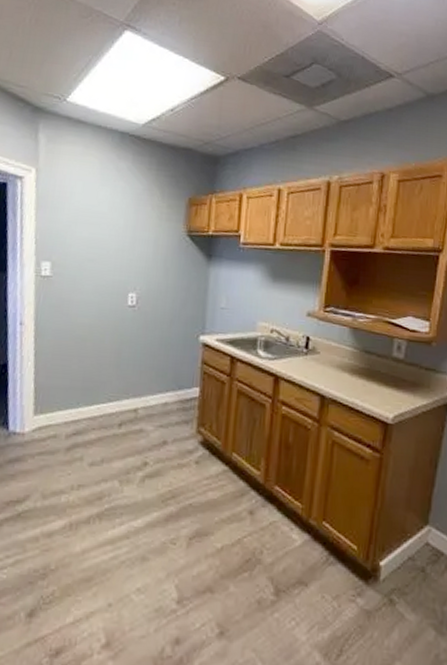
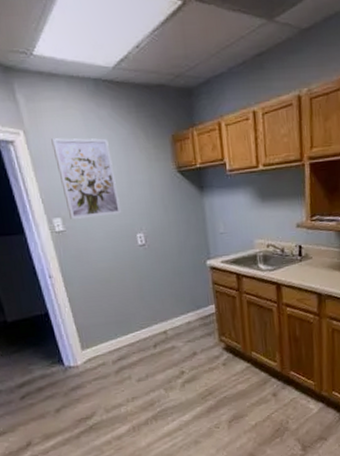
wall art: none [60,181,121,269] -> present [51,138,122,219]

